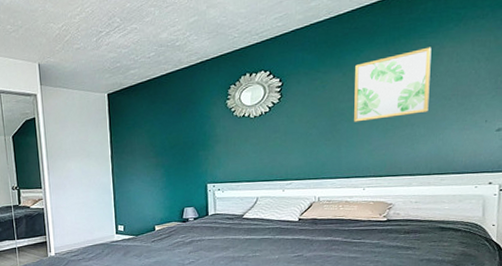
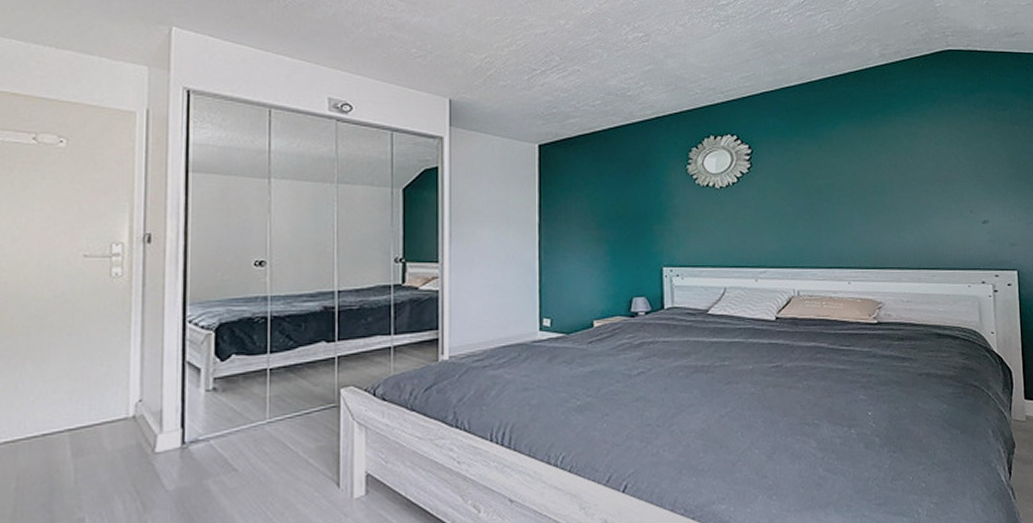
wall art: present [354,47,432,122] -> none [831,126,912,202]

